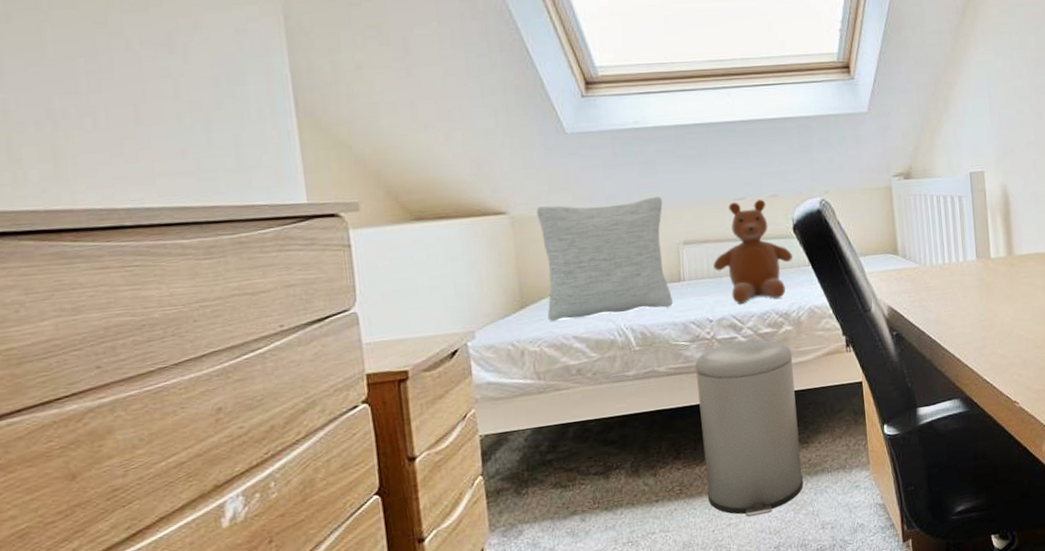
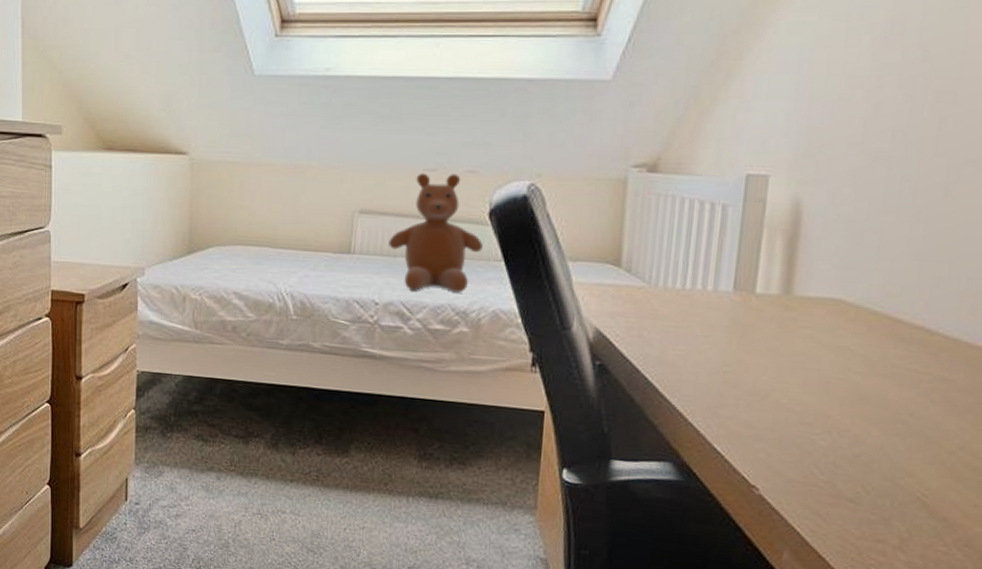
pillow: present [536,197,673,321] -> none [212,151,344,280]
pedal bin: present [695,339,803,518] -> none [345,332,464,530]

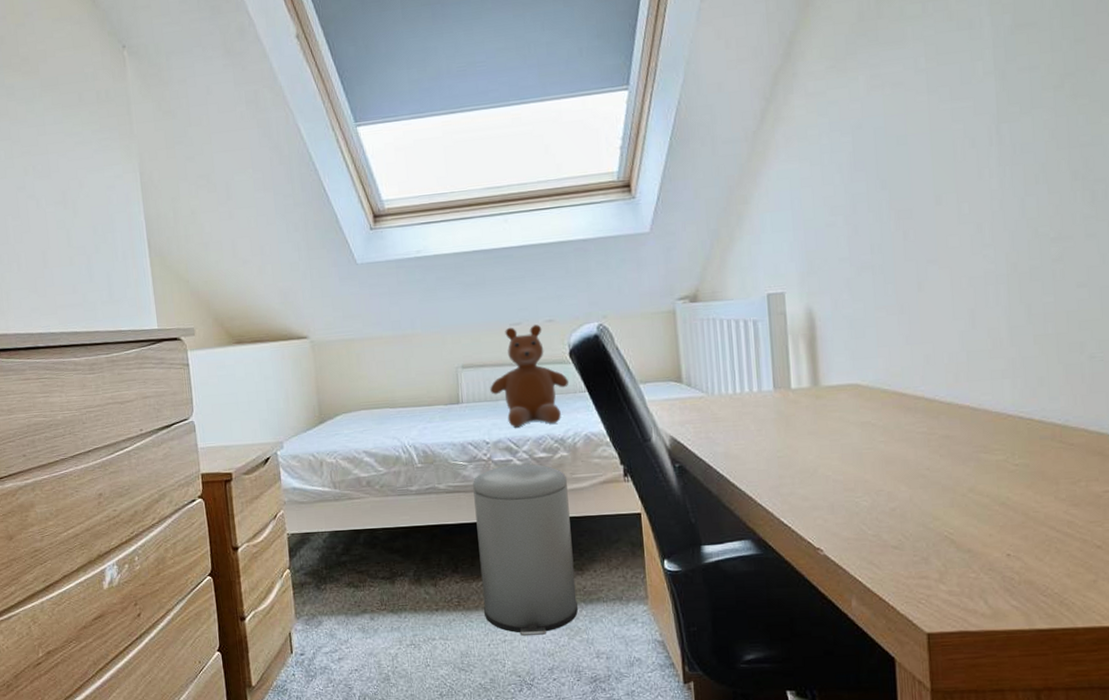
pedal bin: none [345,332,464,530] -> present [473,463,578,637]

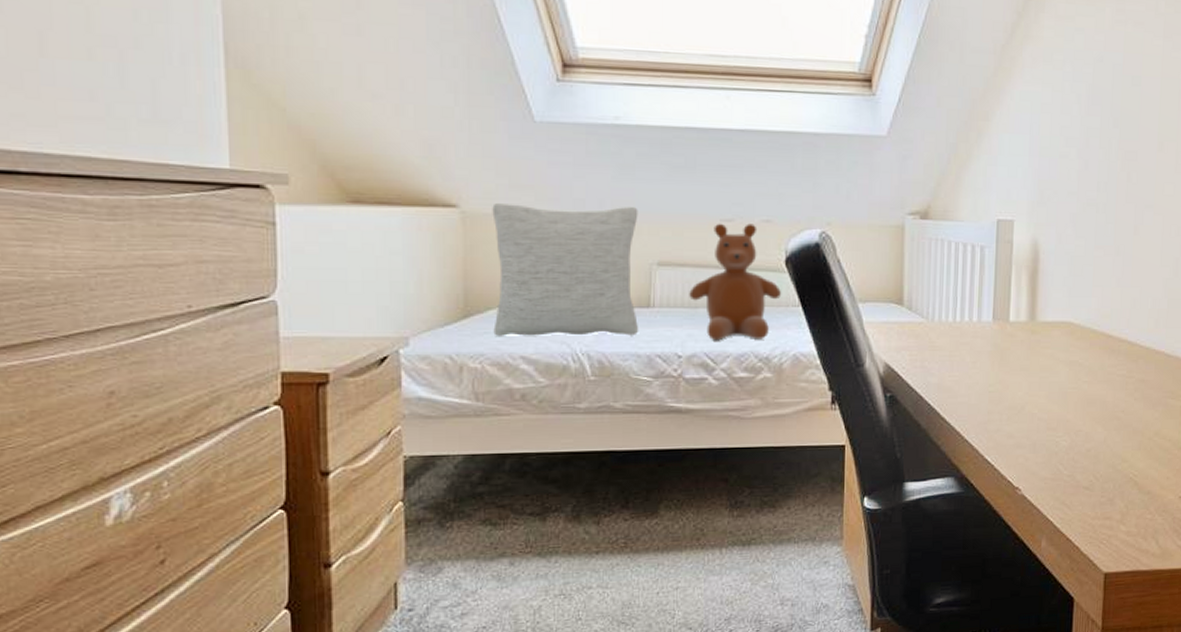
pillow: none [332,322,452,436] -> present [492,203,638,336]
pedal bin: present [473,463,578,637] -> none [656,383,769,583]

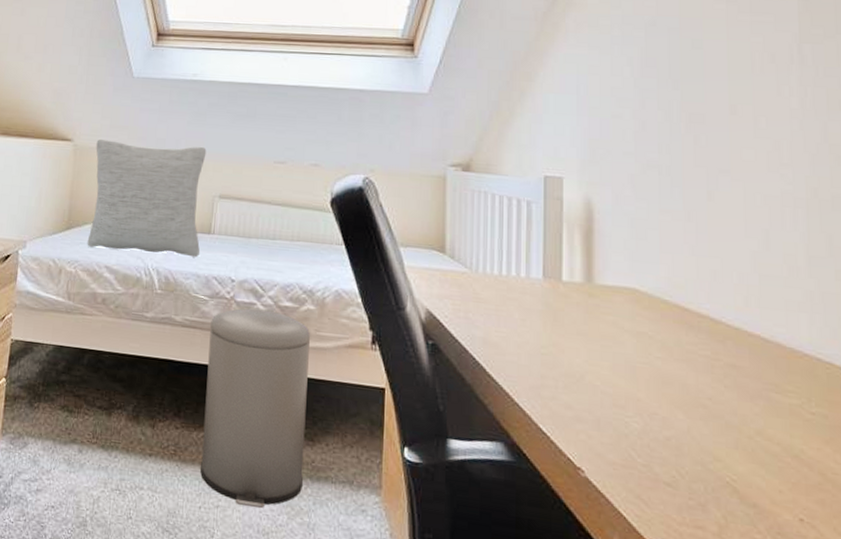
pedal bin: none [656,383,769,583] -> present [200,308,311,509]
teddy bear: present [689,223,782,341] -> none [244,164,327,273]

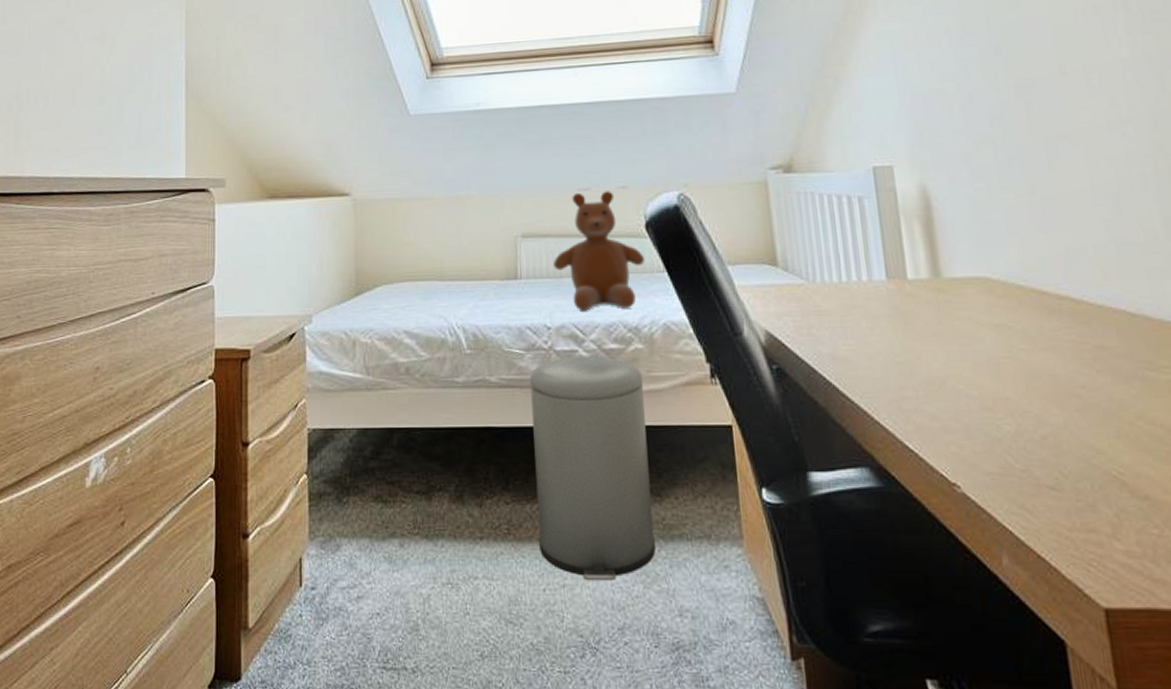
pillow: present [87,139,207,258] -> none [377,184,508,312]
teddy bear: none [244,164,327,273] -> present [553,191,646,311]

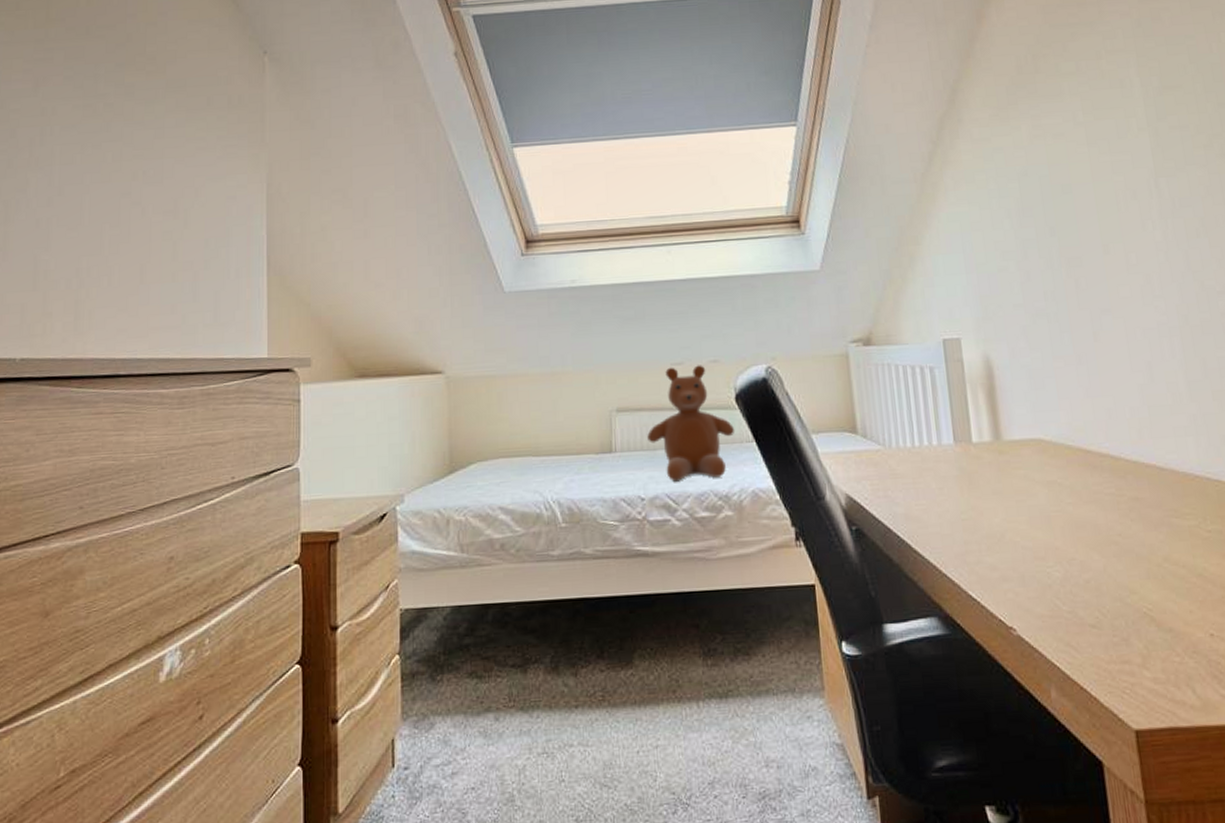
pedal bin: present [530,356,656,582] -> none [624,524,744,741]

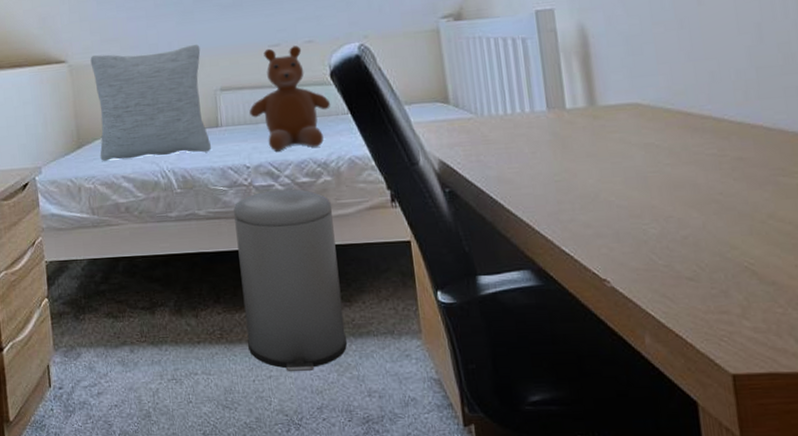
pillow: none [471,359,603,489] -> present [90,45,211,161]
pedal bin: none [624,524,744,741] -> present [234,188,347,372]

